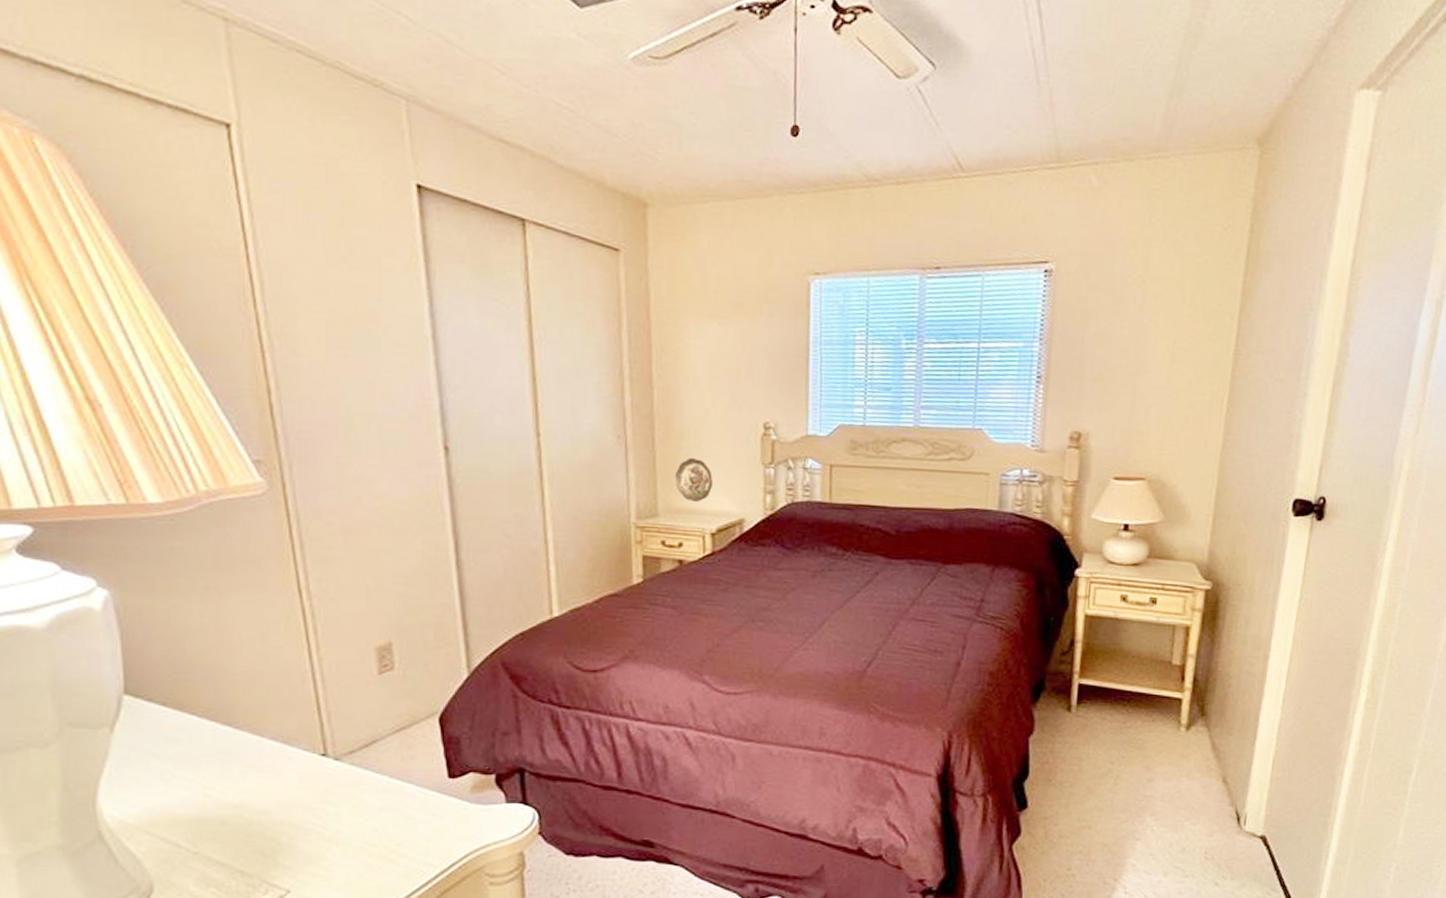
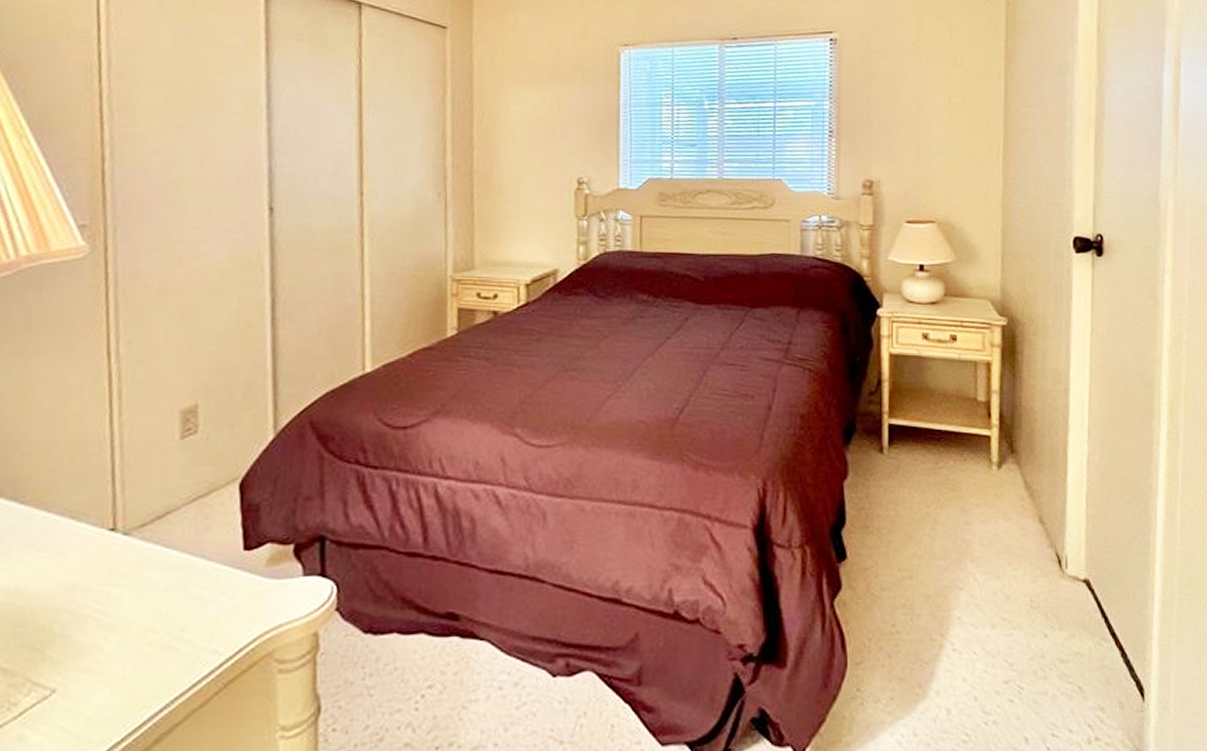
decorative plate: present [675,457,713,503] -> none [492,212,528,255]

